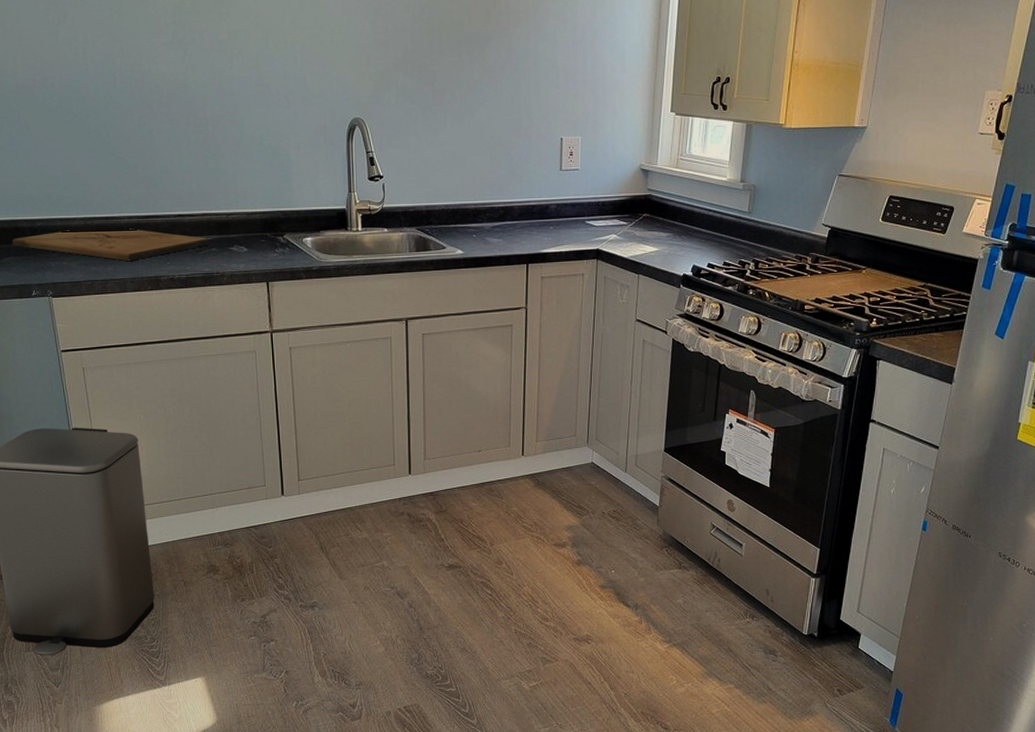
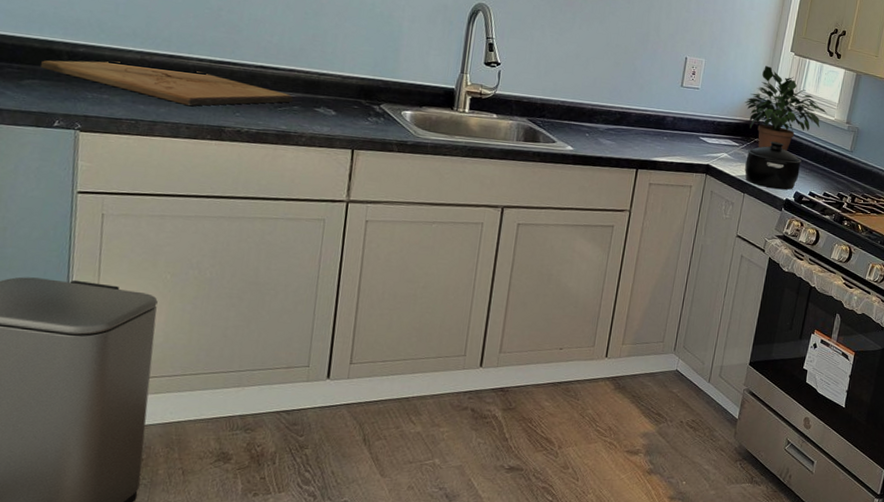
potted plant: none [628,132,719,224] -> present [744,66,828,151]
saucepan: none [636,214,696,265] -> present [744,141,802,190]

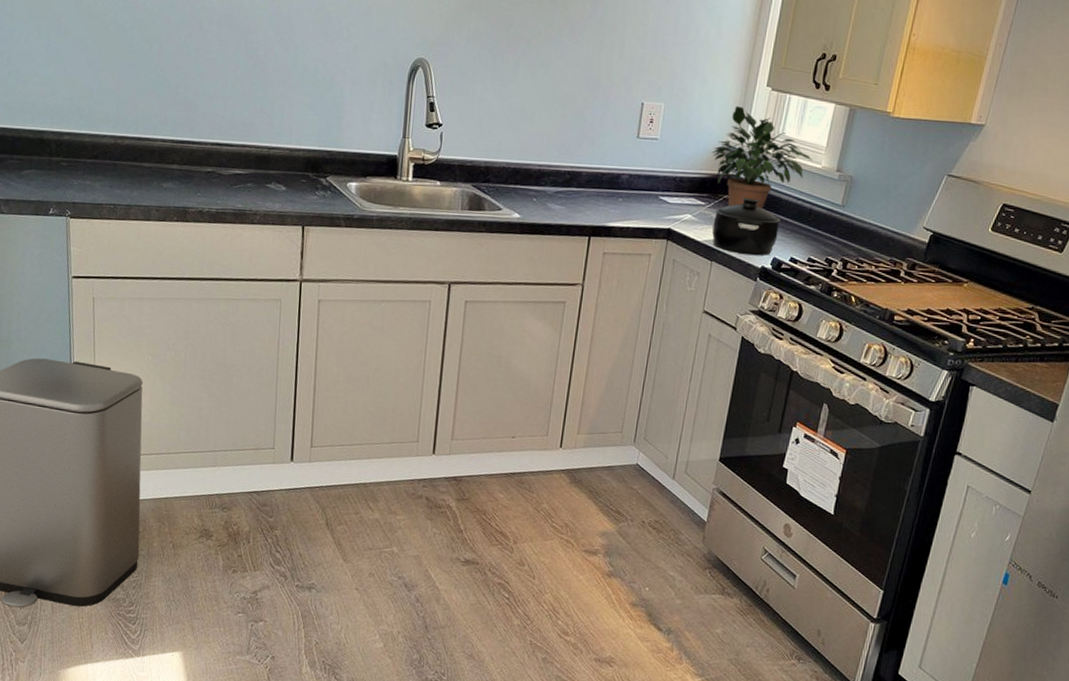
cutting board: present [41,60,293,107] -> none [35,147,246,189]

